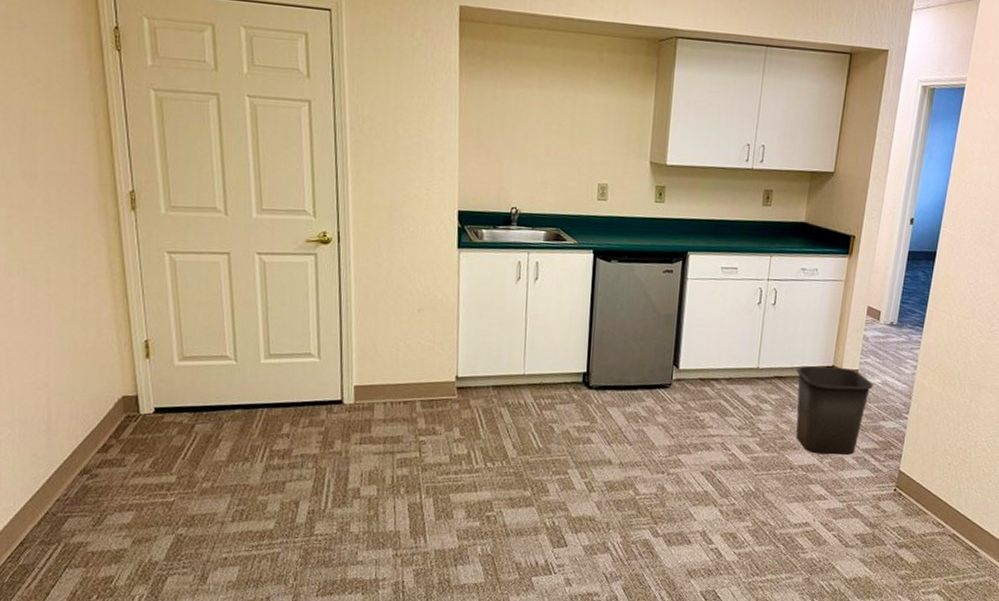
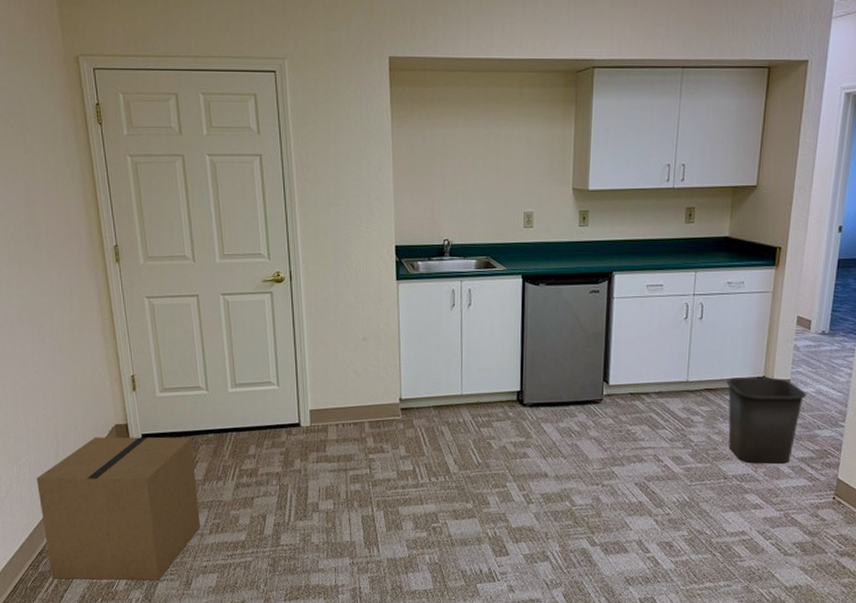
cardboard box: none [20,409,221,575] -> present [36,436,200,581]

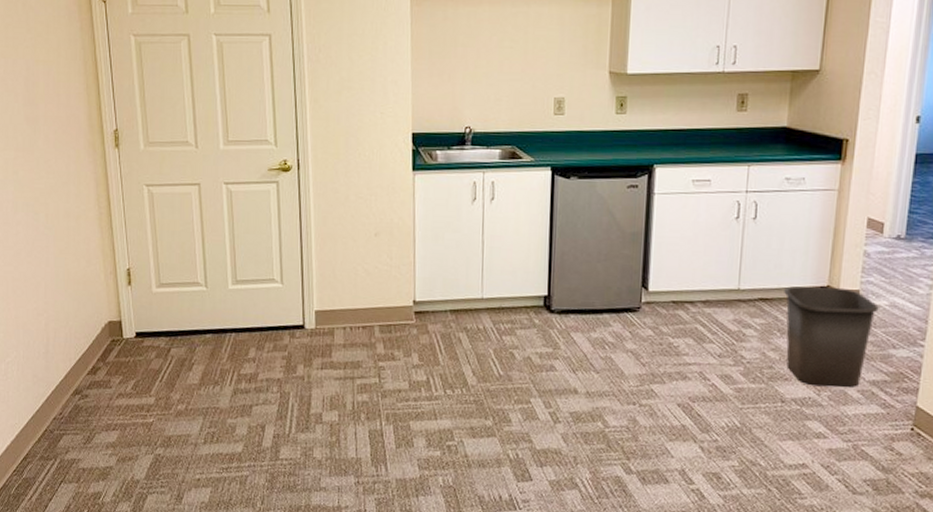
cardboard box: present [36,436,200,581] -> none [24,334,194,493]

